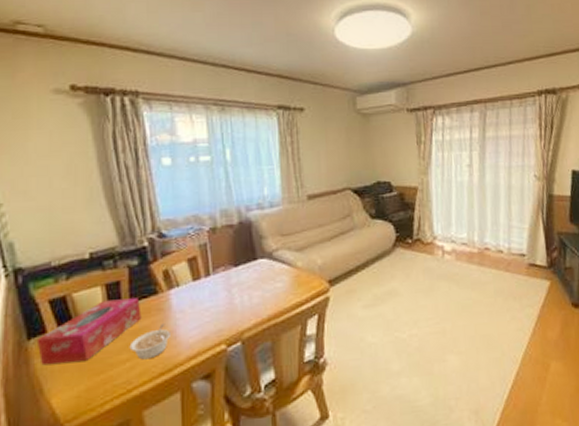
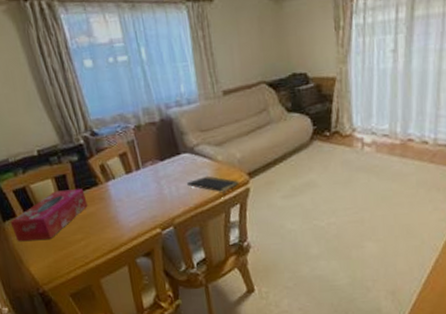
legume: present [129,323,170,360] -> none [81,210,114,240]
notepad: none [262,283,319,306] -> present [187,175,239,196]

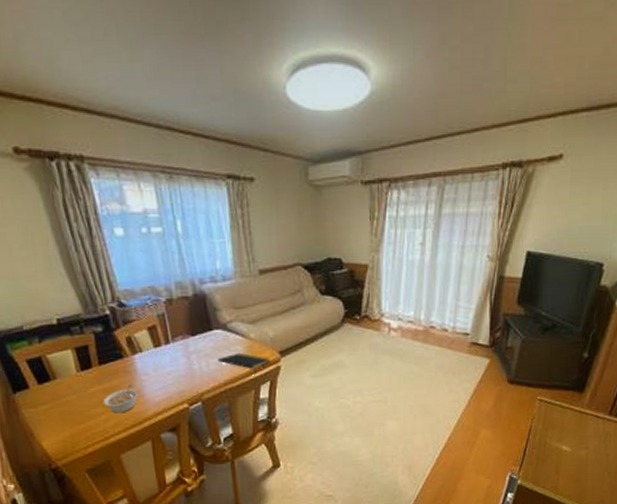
tissue box: present [10,189,88,242] -> none [21,361,111,415]
legume: none [81,210,114,240] -> present [103,384,138,414]

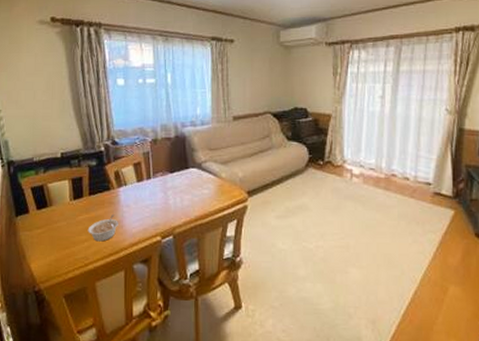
notepad: present [218,352,271,373] -> none [191,190,238,211]

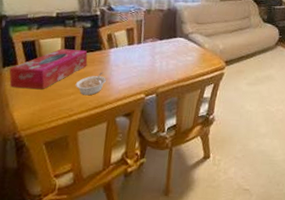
tissue box: none [22,192,97,238] -> present [9,48,88,89]

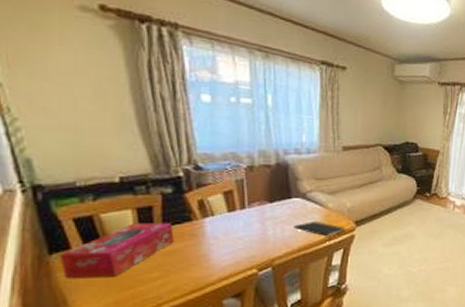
legume: present [75,72,106,96] -> none [161,248,203,278]
notepad: none [176,58,217,76] -> present [294,221,346,241]

